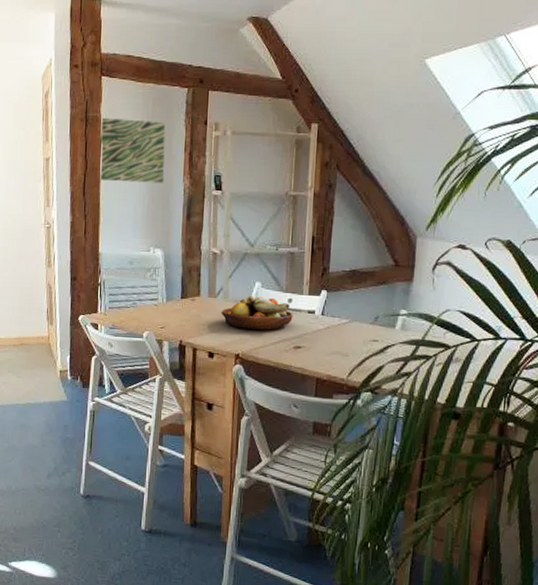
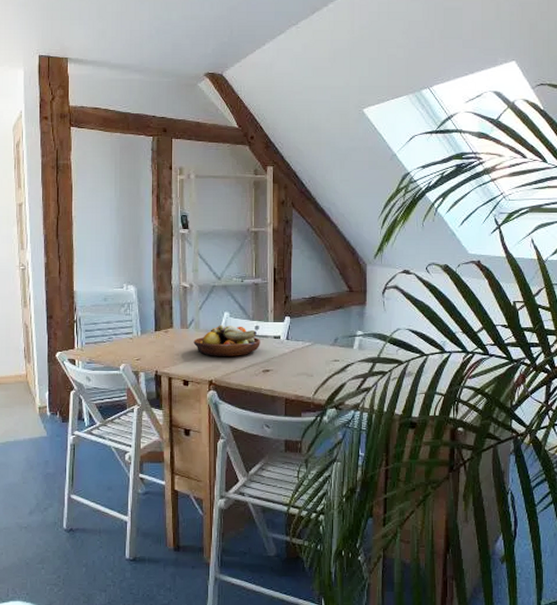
wall art: present [100,117,166,183] -> none [70,164,134,224]

